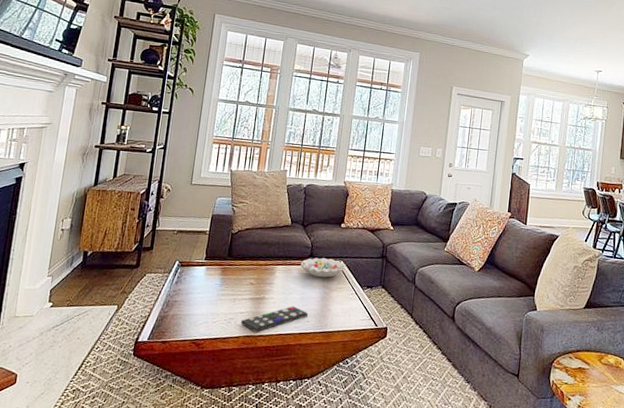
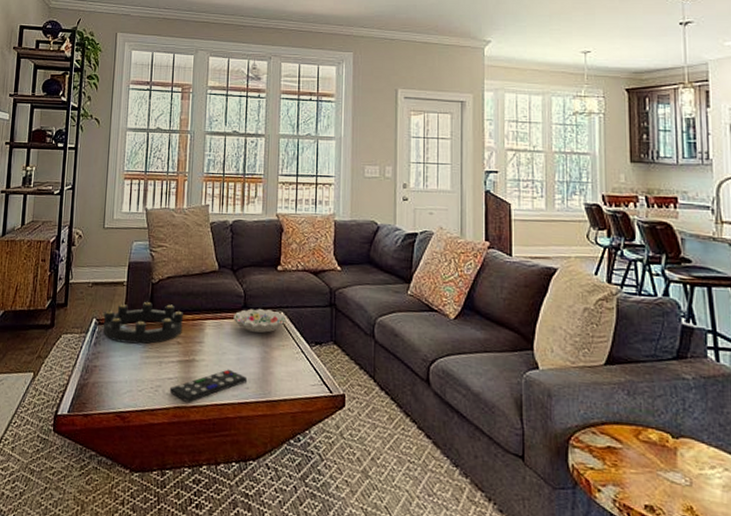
candle holder: none [184,248,258,284] -> present [102,301,183,344]

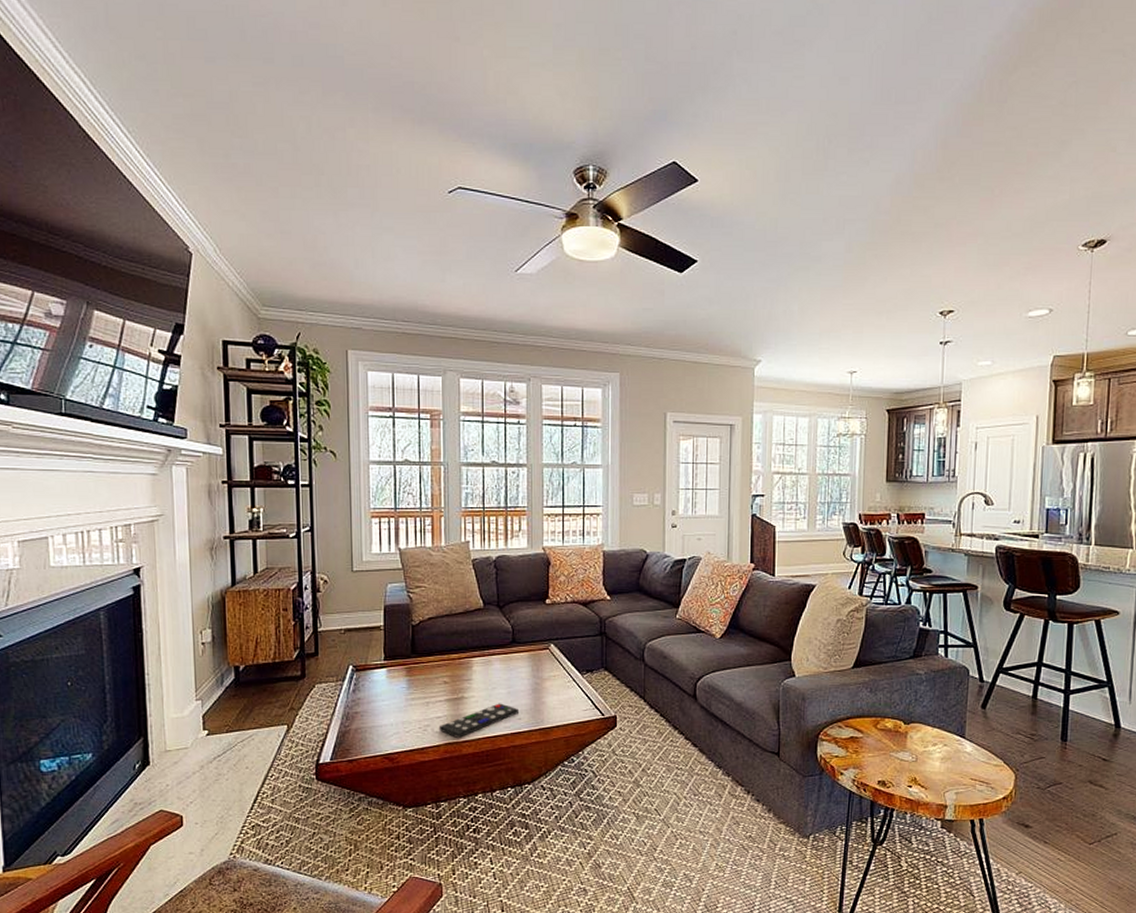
candle holder: present [102,301,183,344] -> none [361,644,448,687]
decorative bowl: present [233,308,287,334] -> none [502,643,557,667]

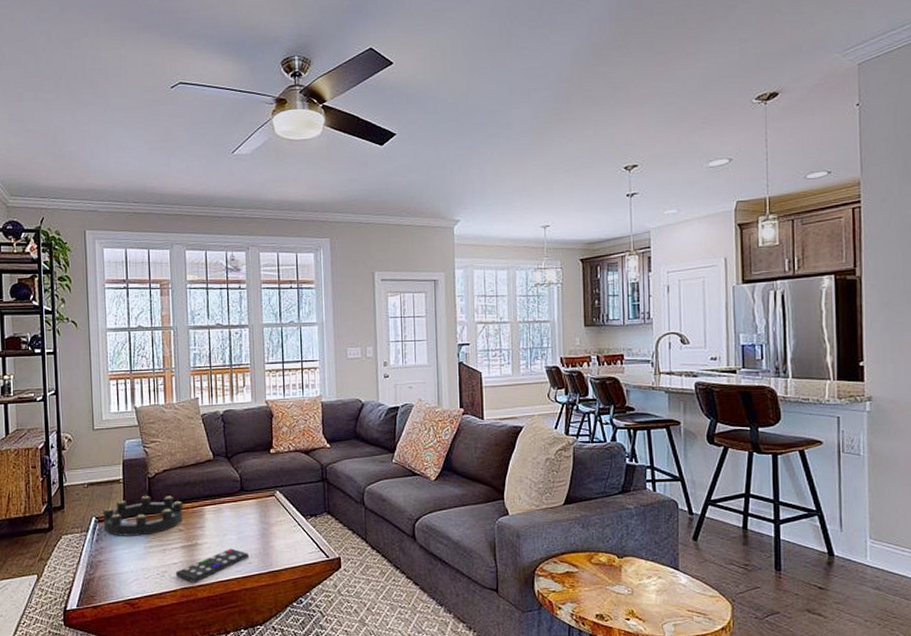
candle holder: none [361,644,448,687] -> present [102,495,183,536]

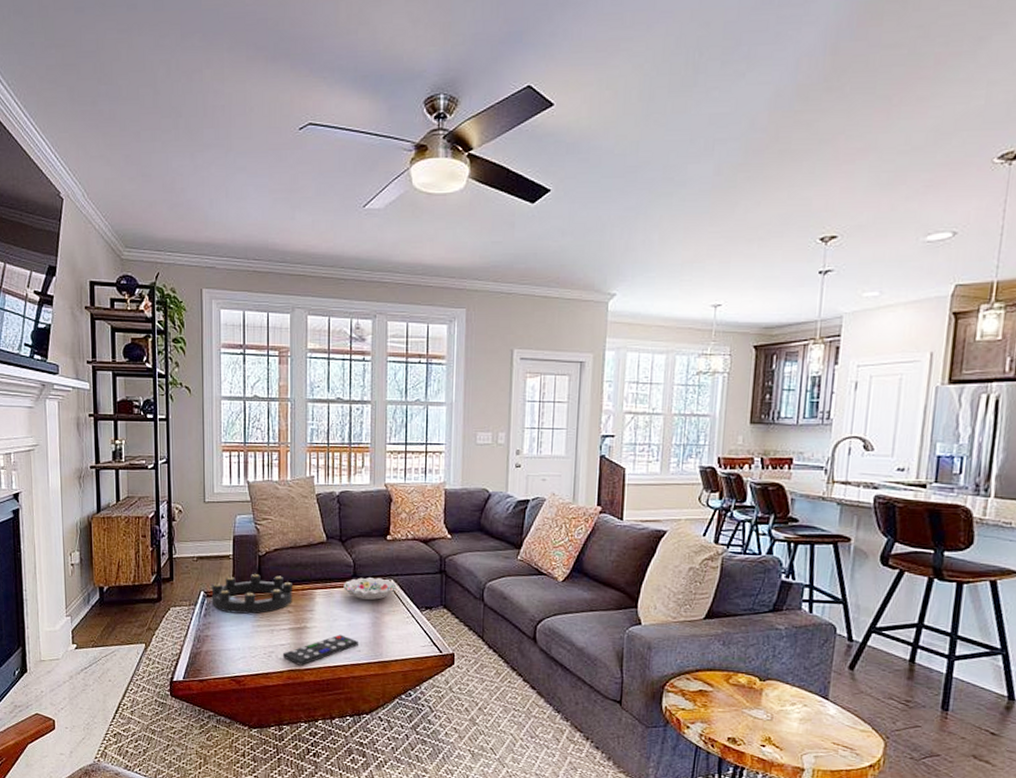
decorative bowl: none [231,490,282,513] -> present [343,577,397,601]

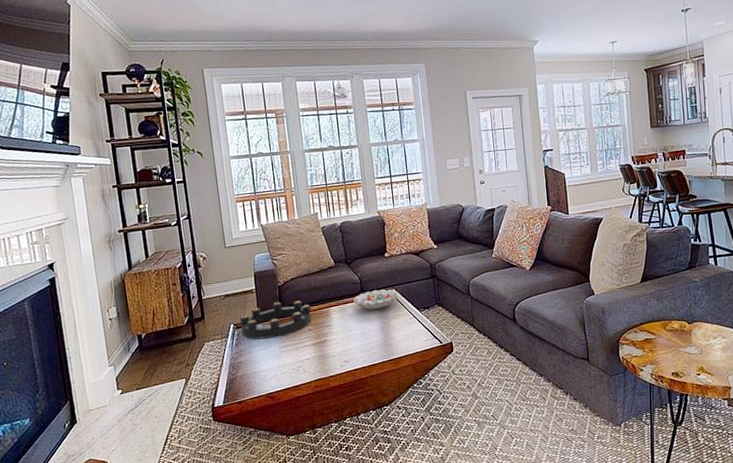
remote control: present [282,634,358,666] -> none [308,342,372,374]

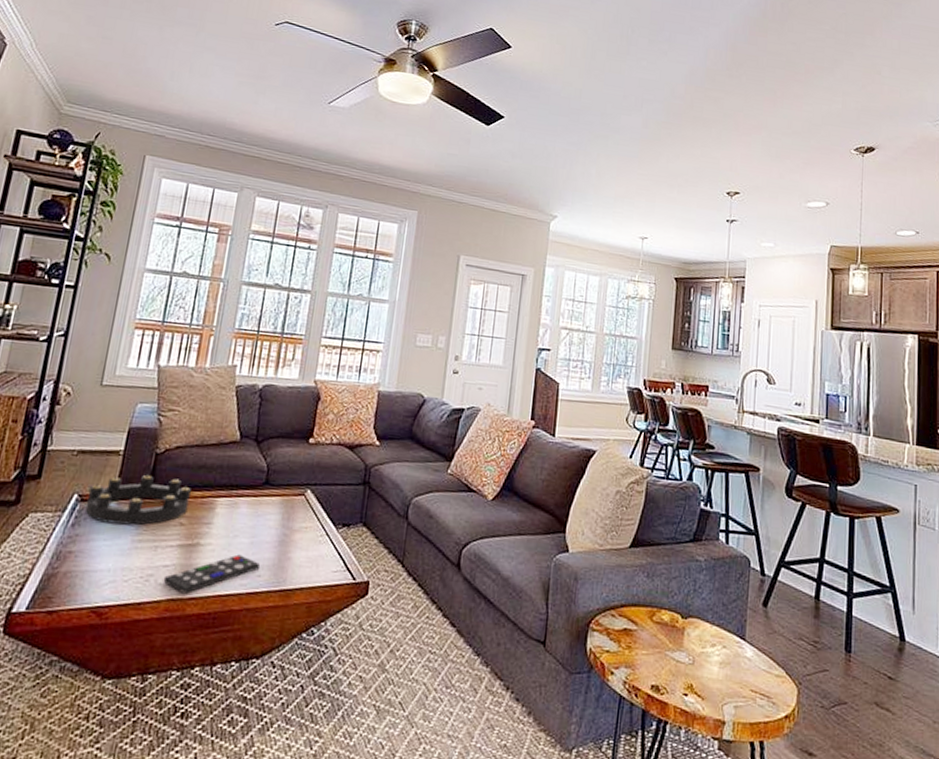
remote control: none [308,342,372,374] -> present [163,554,260,594]
decorative bowl: present [353,289,398,310] -> none [251,485,314,514]

